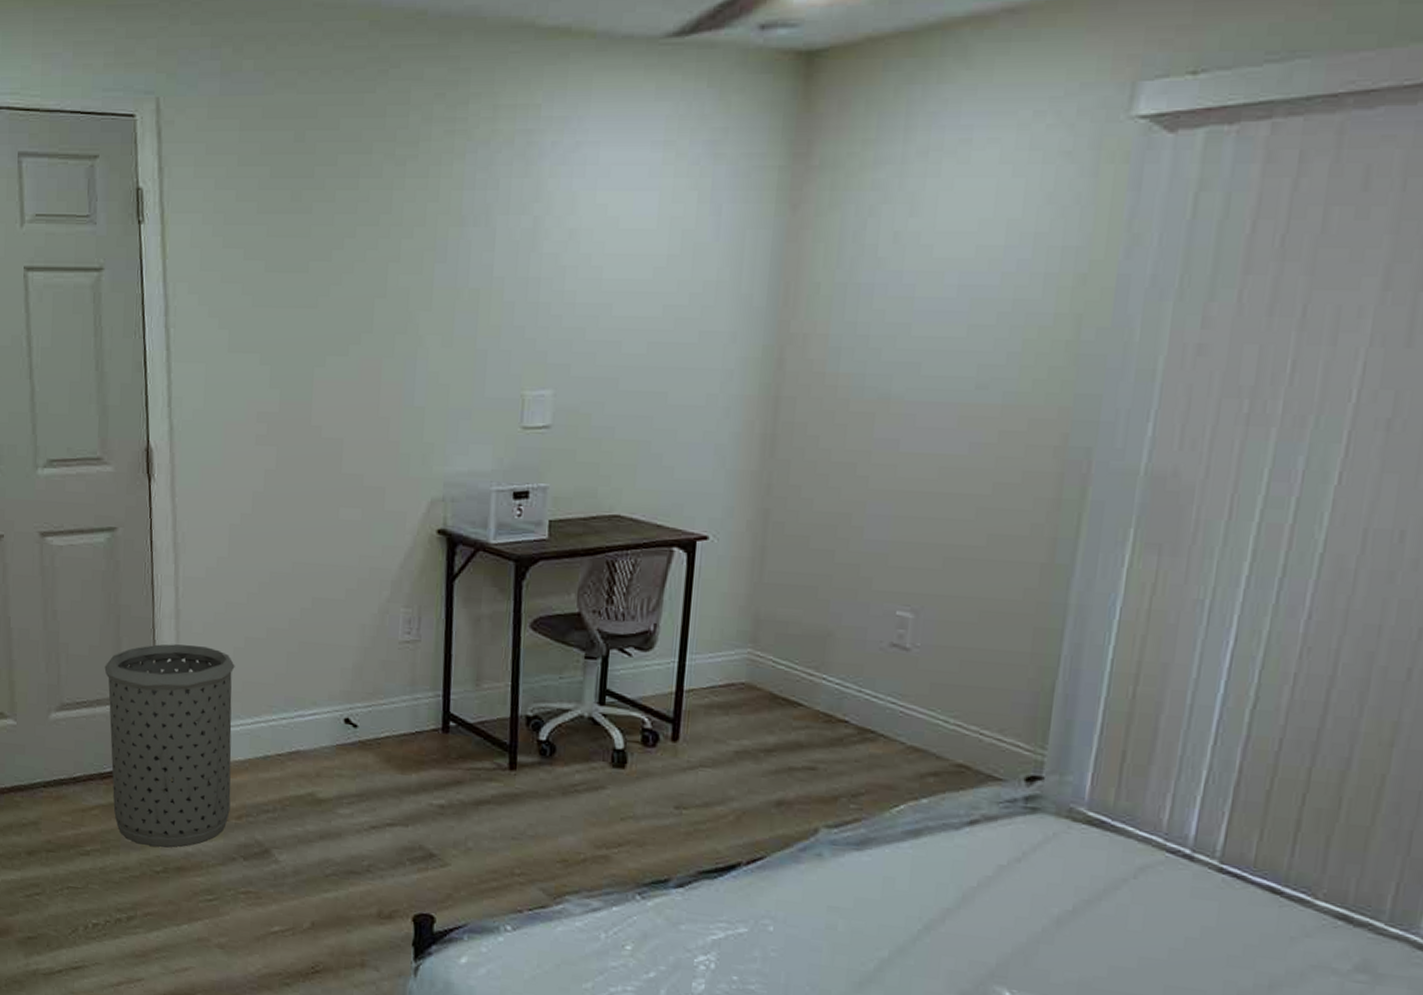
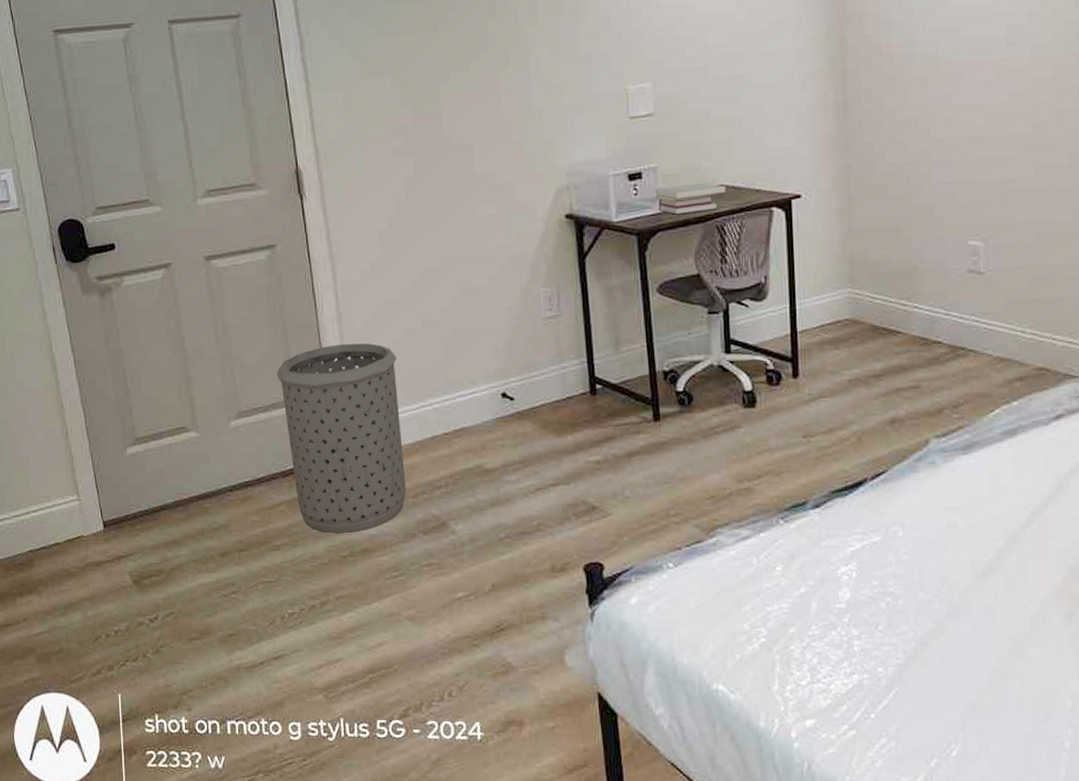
books: none [541,510,623,544] -> present [655,183,726,215]

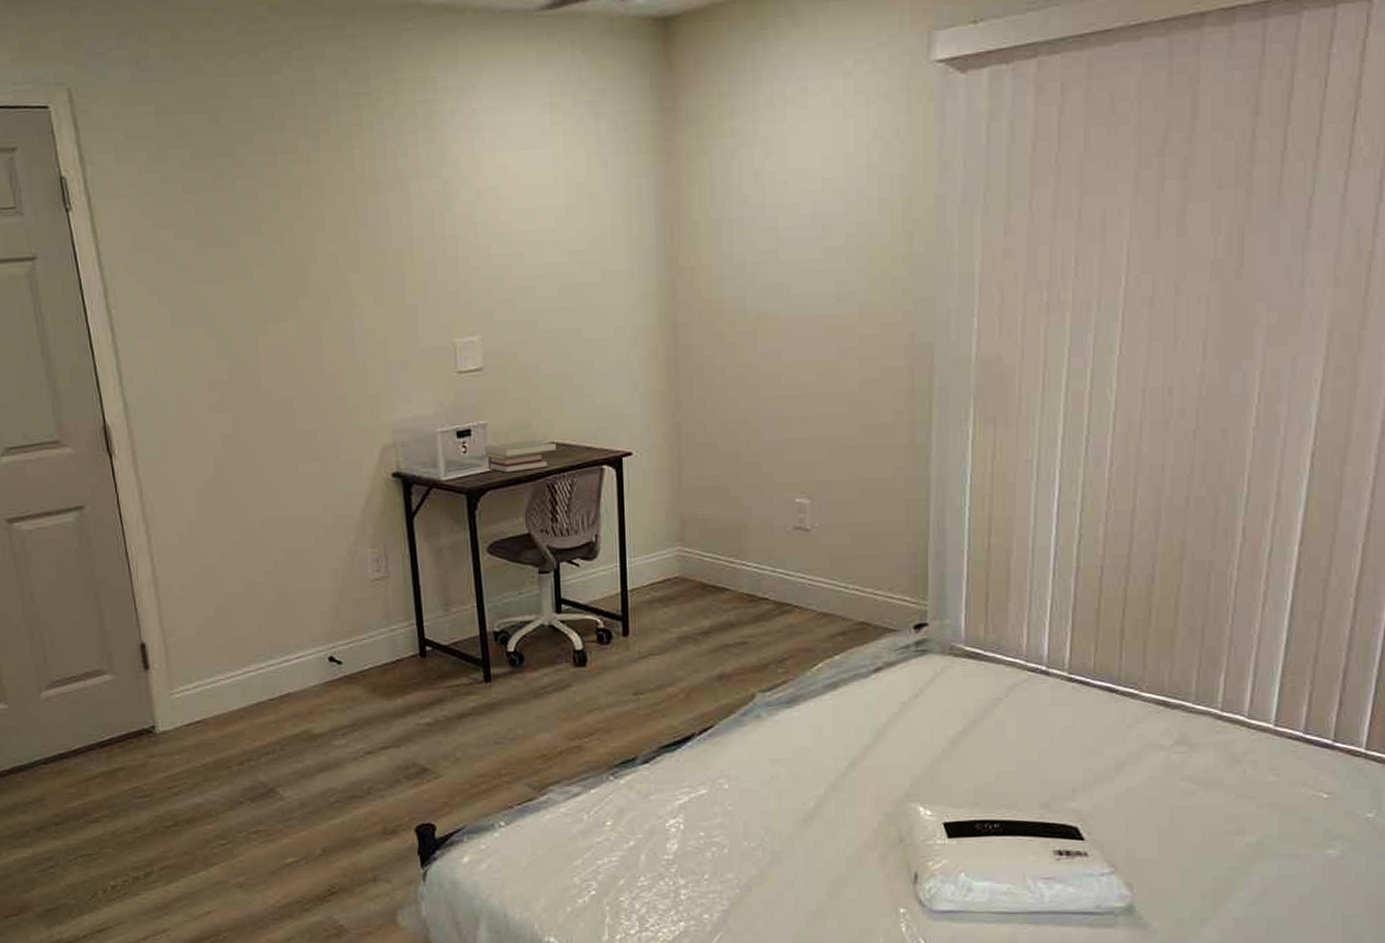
laundry basket: present [276,343,406,533] -> none [89,608,232,803]

